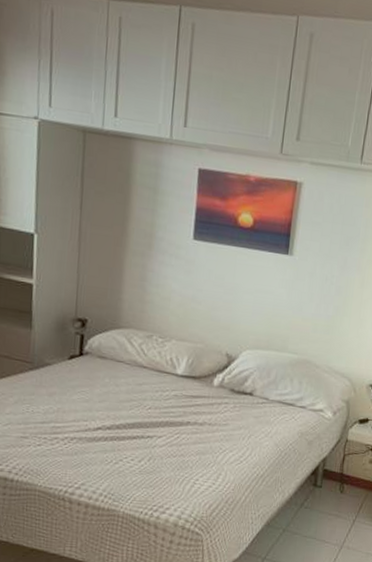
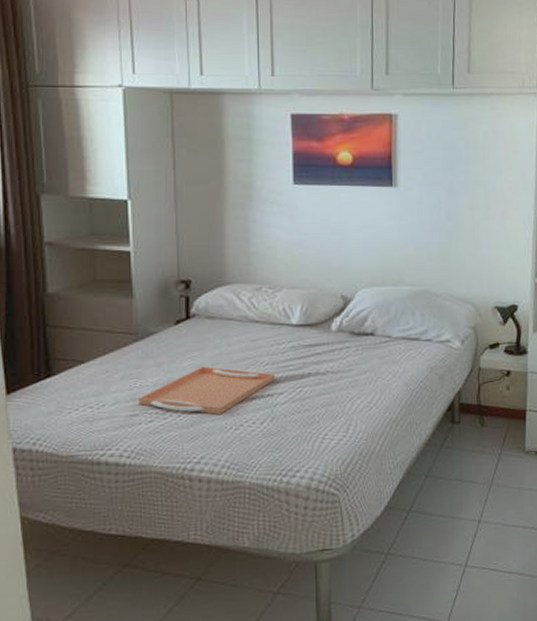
serving tray: none [29,401,156,449] -> present [139,366,275,415]

